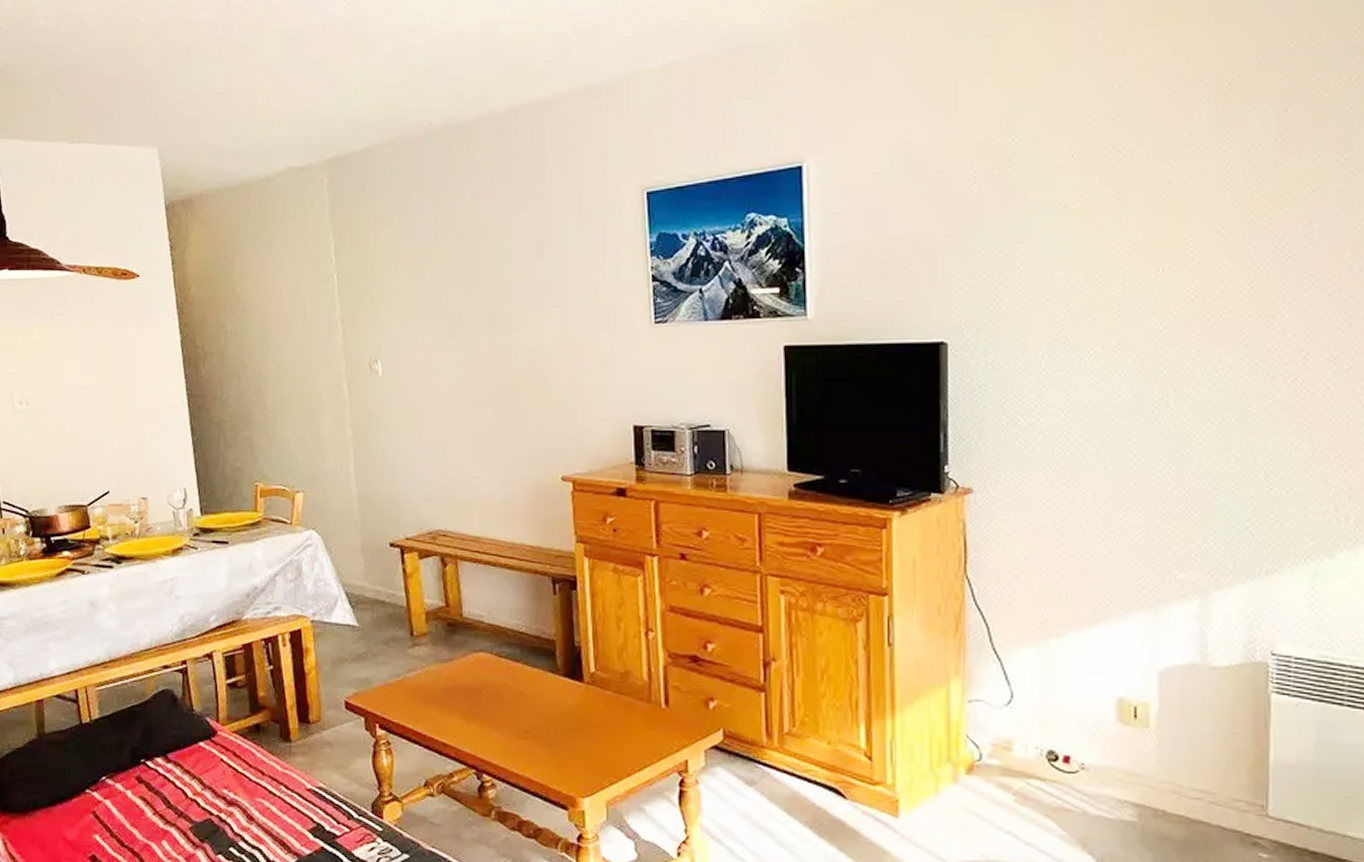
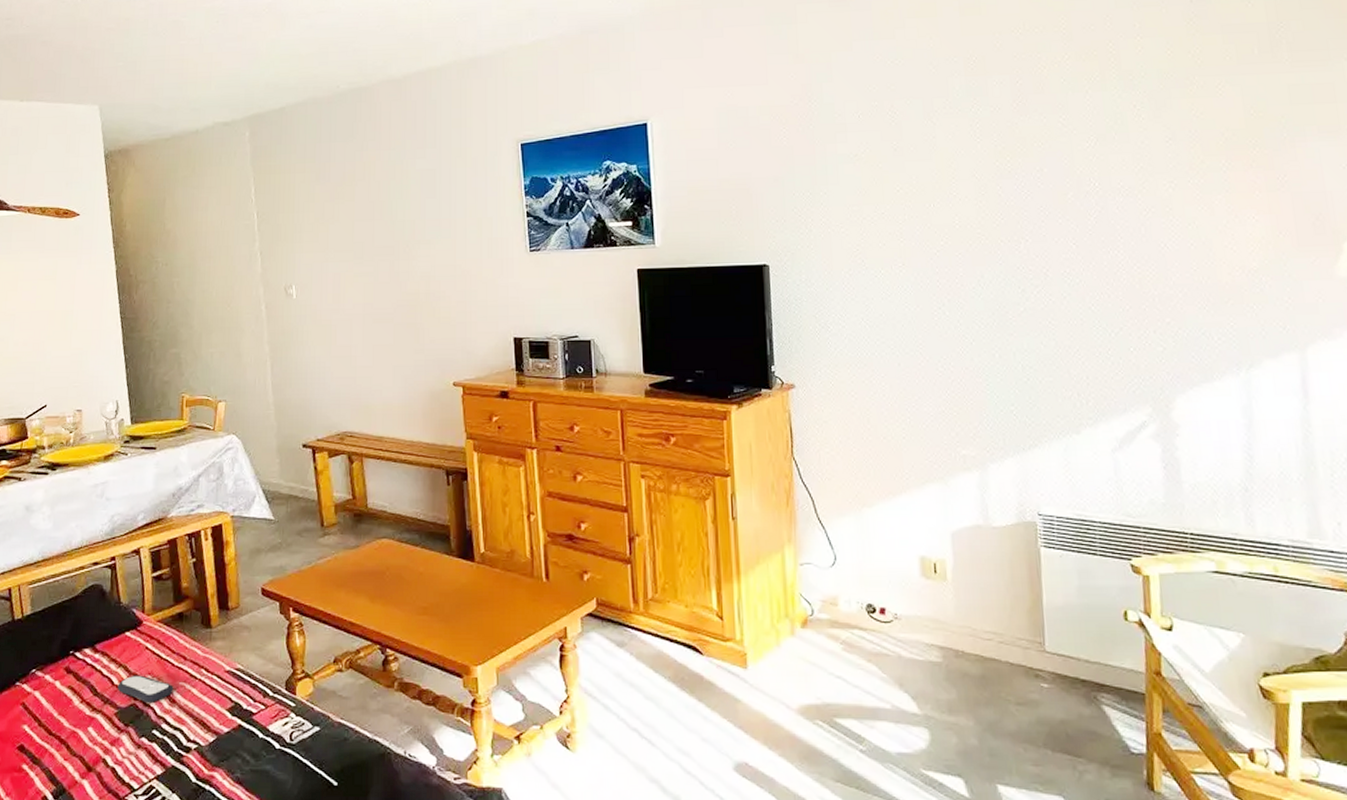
remote control: none [192,788,251,820] -> present [117,675,174,704]

